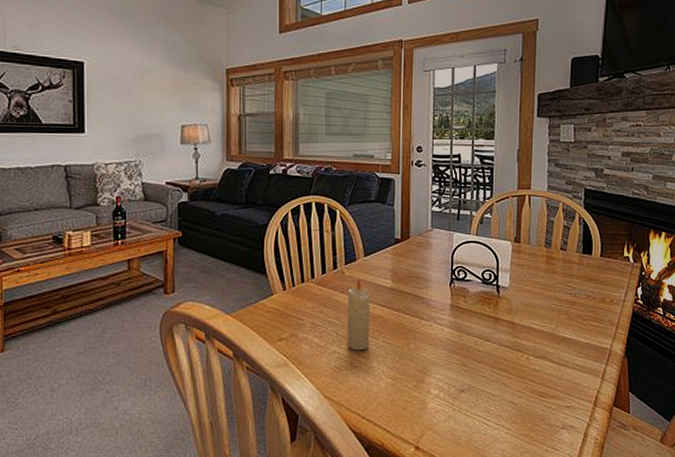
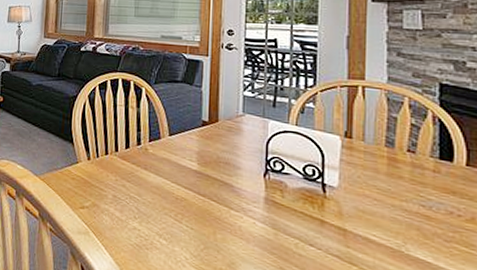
candle: present [347,279,371,351] -> none [148,157,175,232]

